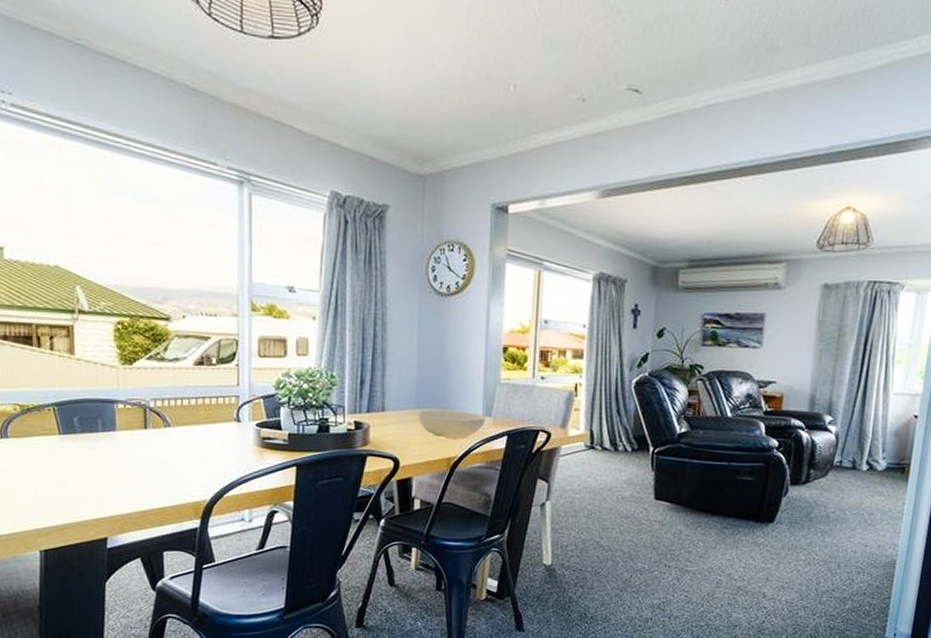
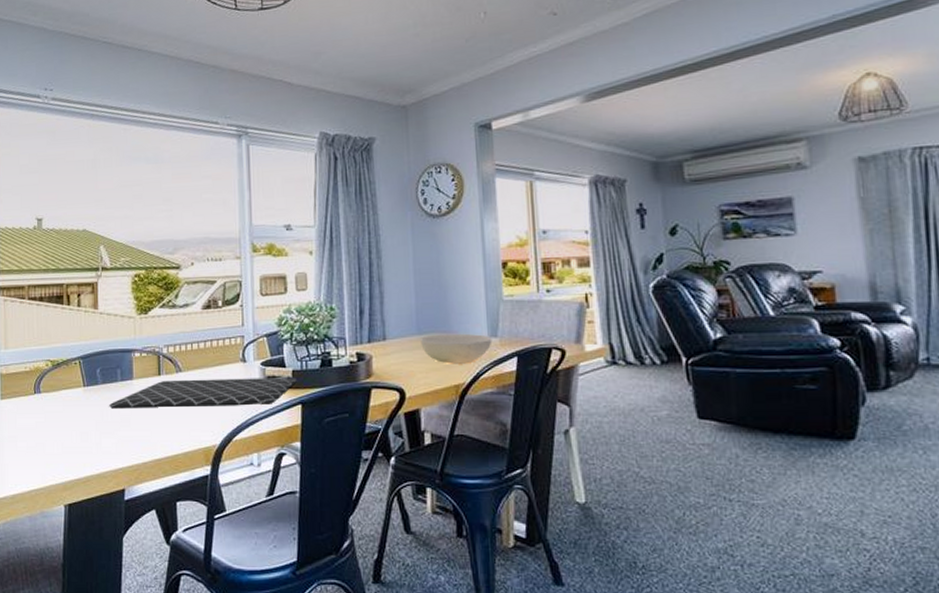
placemat: none [89,434,292,464] -> present [109,377,297,407]

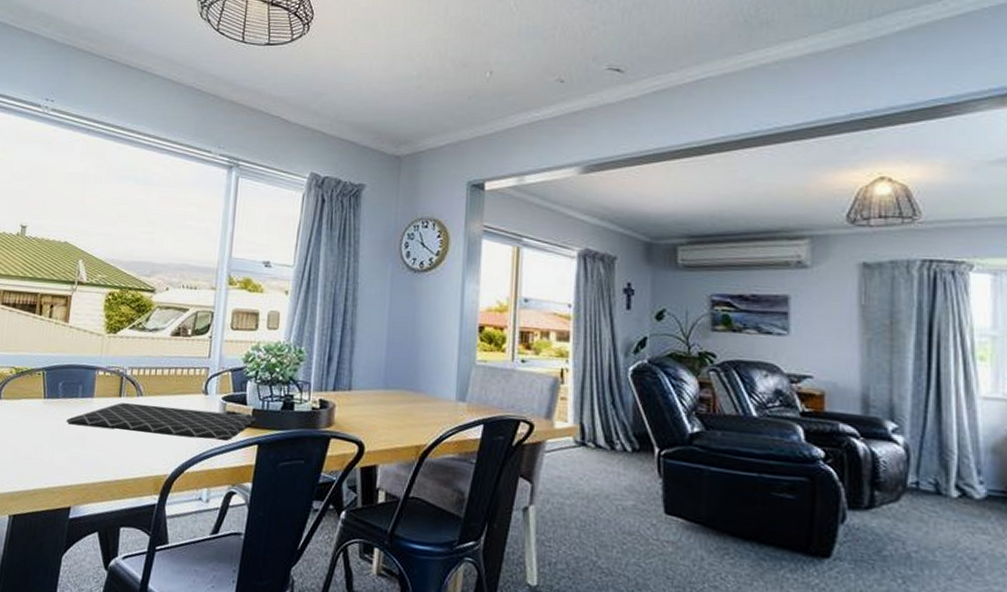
bowl: present [421,334,492,364] -> none [386,391,460,425]

